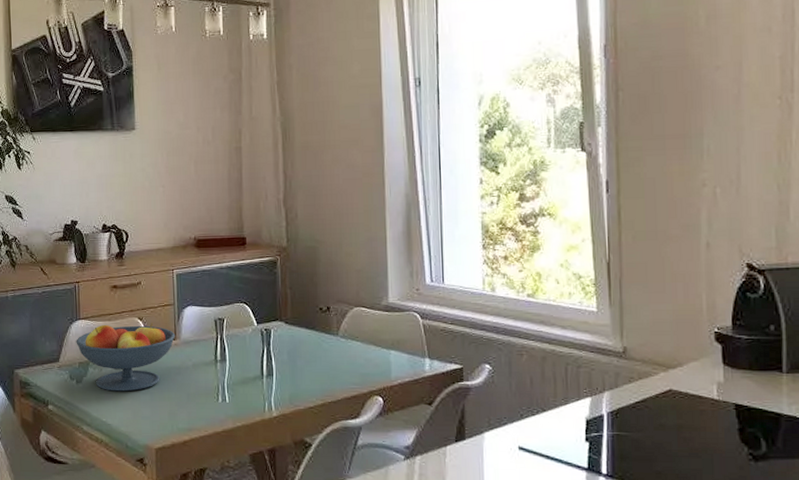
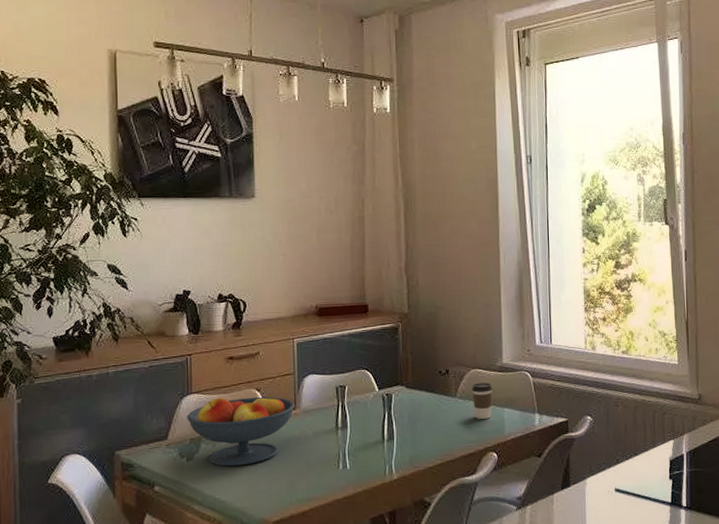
coffee cup: none [354,322,378,360] -> present [471,382,493,419]

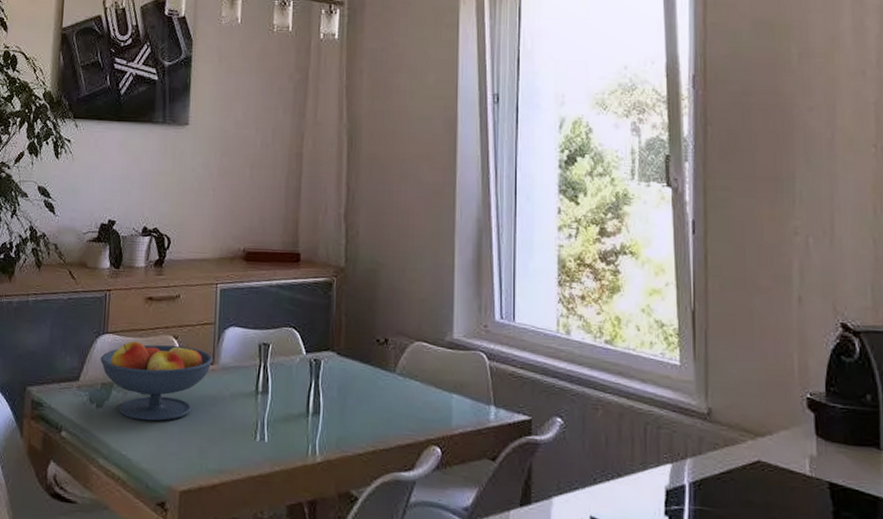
coffee cup: present [471,382,493,419] -> none [414,359,439,404]

